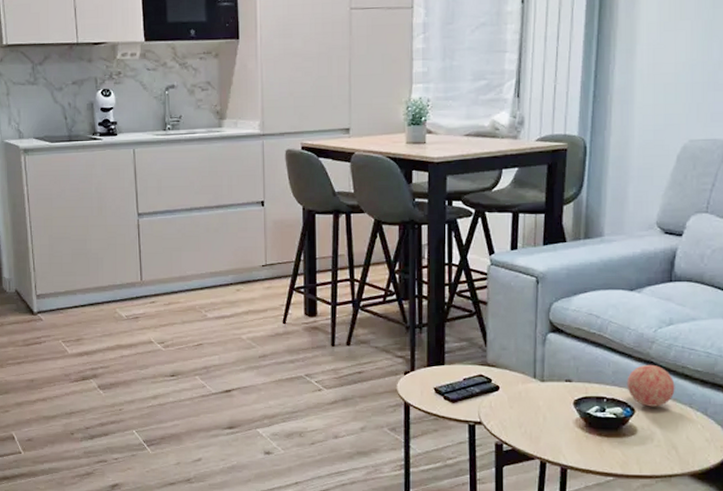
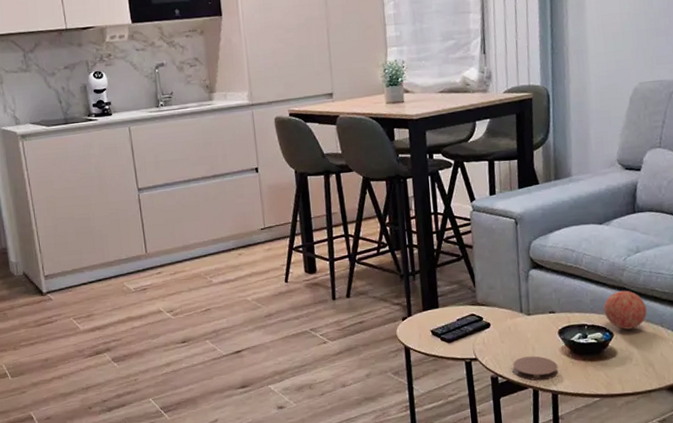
coaster: none [520,425,570,453] -> present [513,356,559,381]

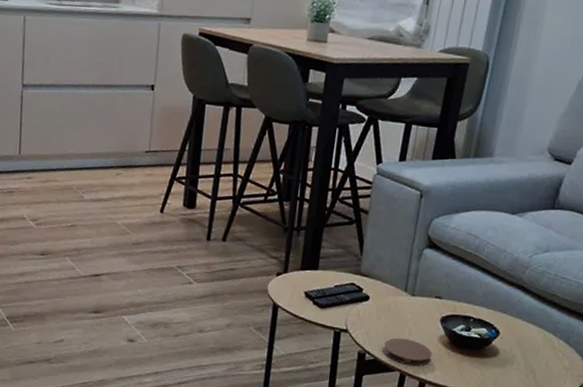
decorative ball: present [603,290,647,330] -> none [495,288,543,332]

